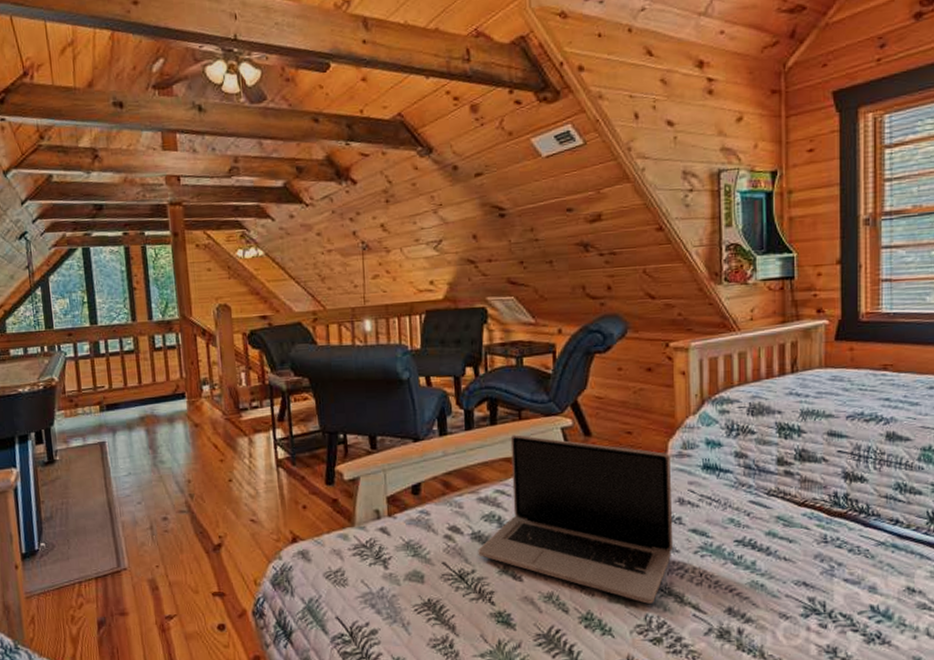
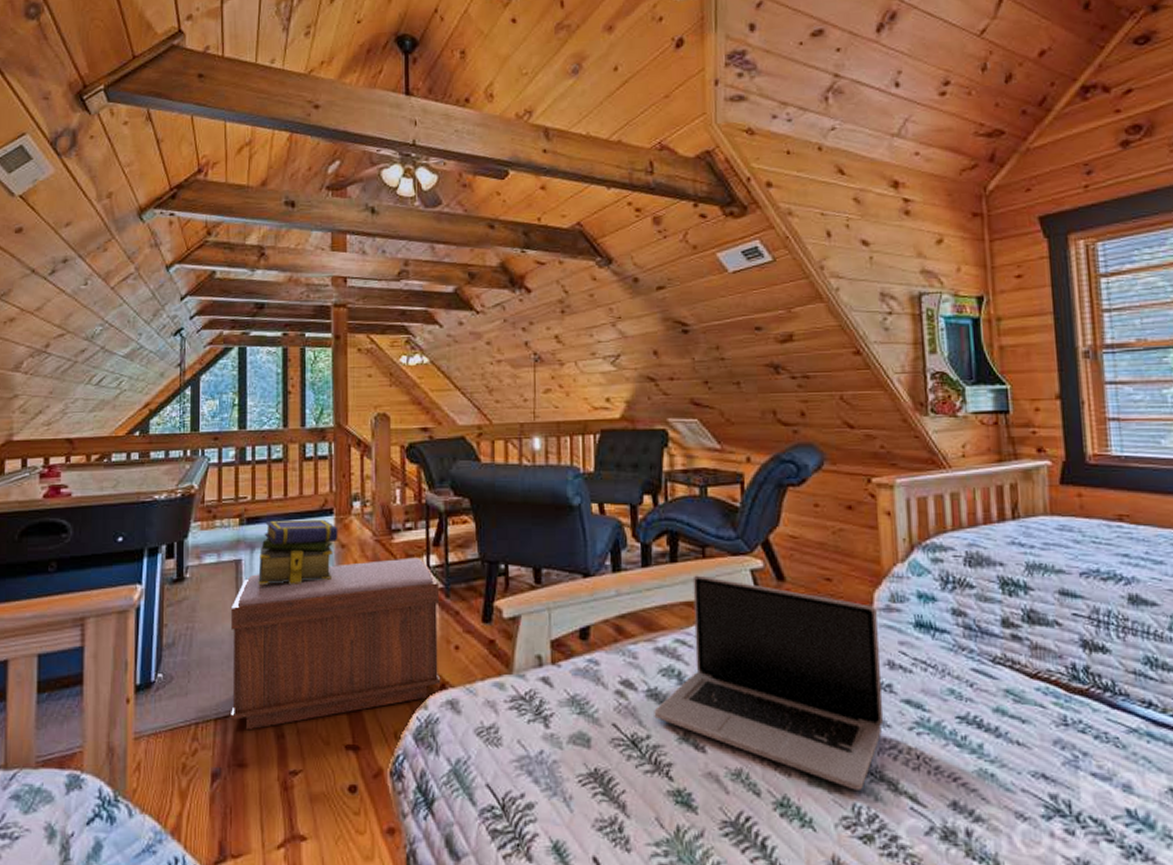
bench: none [100,432,292,585] -> present [231,557,441,730]
stack of books: none [121,403,192,462] -> present [258,519,338,584]

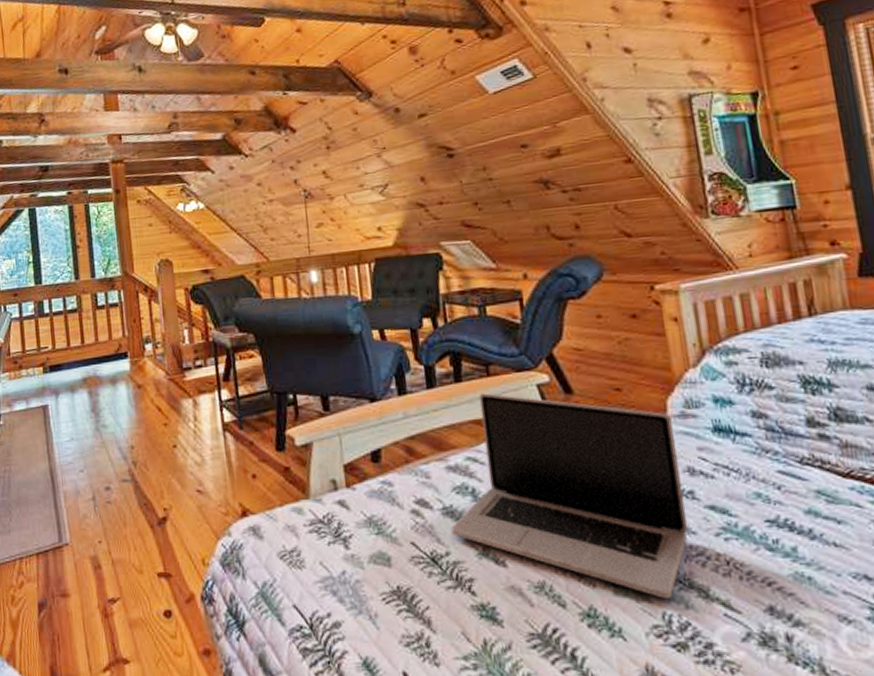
bench: present [231,557,441,730] -> none [43,393,242,563]
stack of books: present [258,519,338,584] -> none [63,363,134,427]

